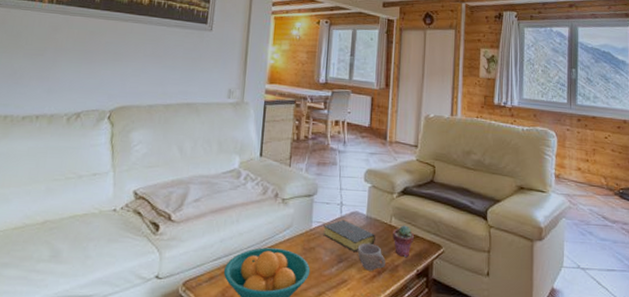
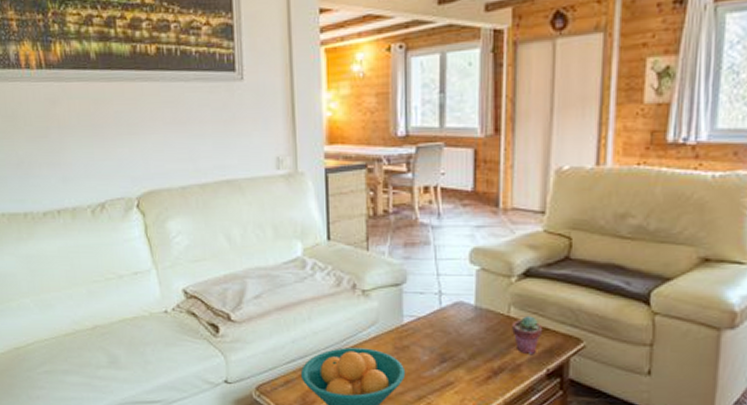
bible: present [323,219,375,253] -> none [418,311,488,351]
cup: present [357,243,385,271] -> none [465,338,503,371]

